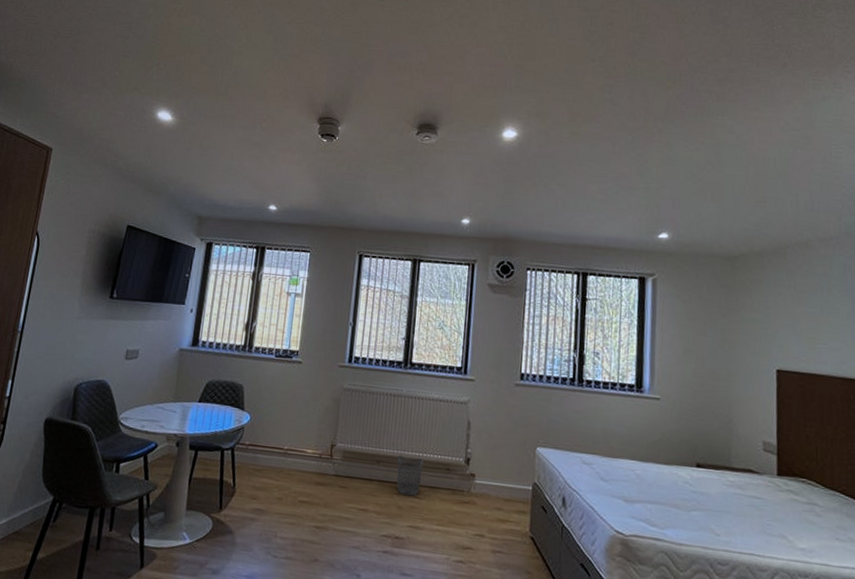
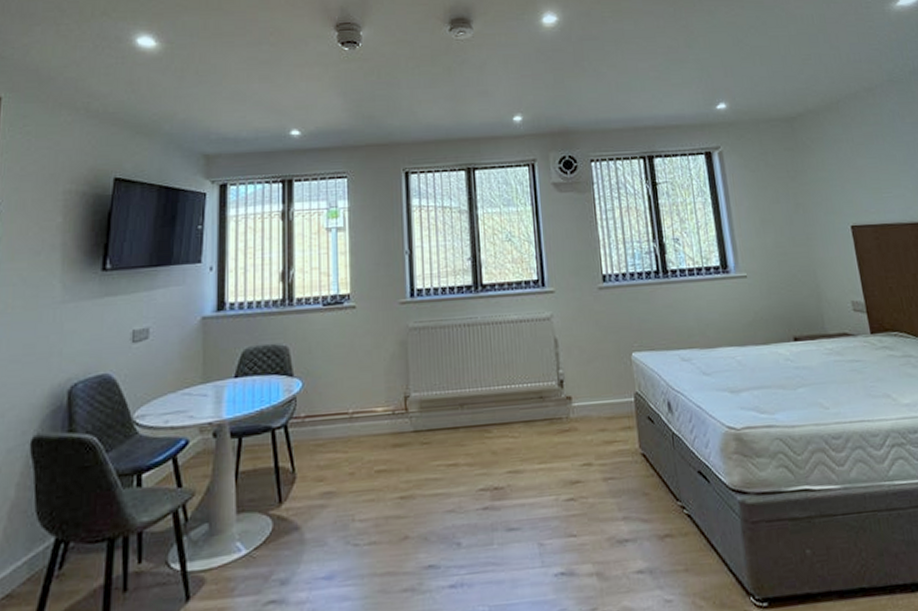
wastebasket: present [397,454,424,497] -> none [482,389,513,438]

